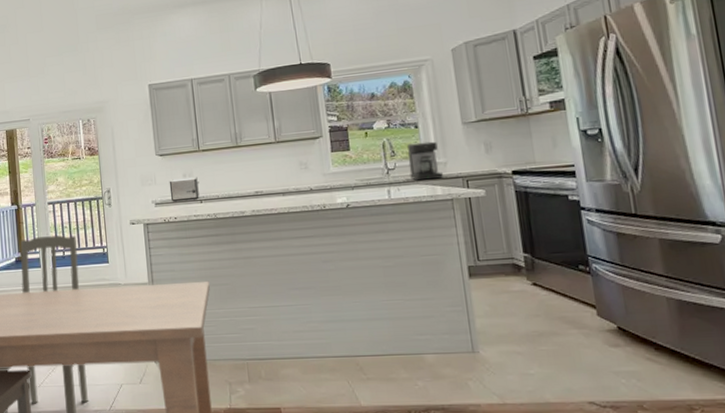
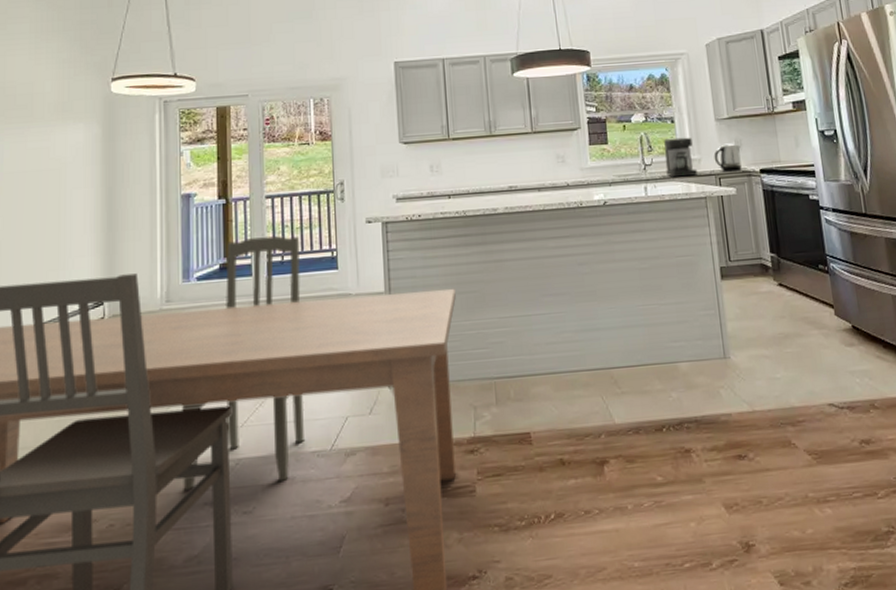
toaster: present [169,177,199,203] -> none [413,169,448,198]
kettle: none [460,146,492,176] -> present [713,143,742,173]

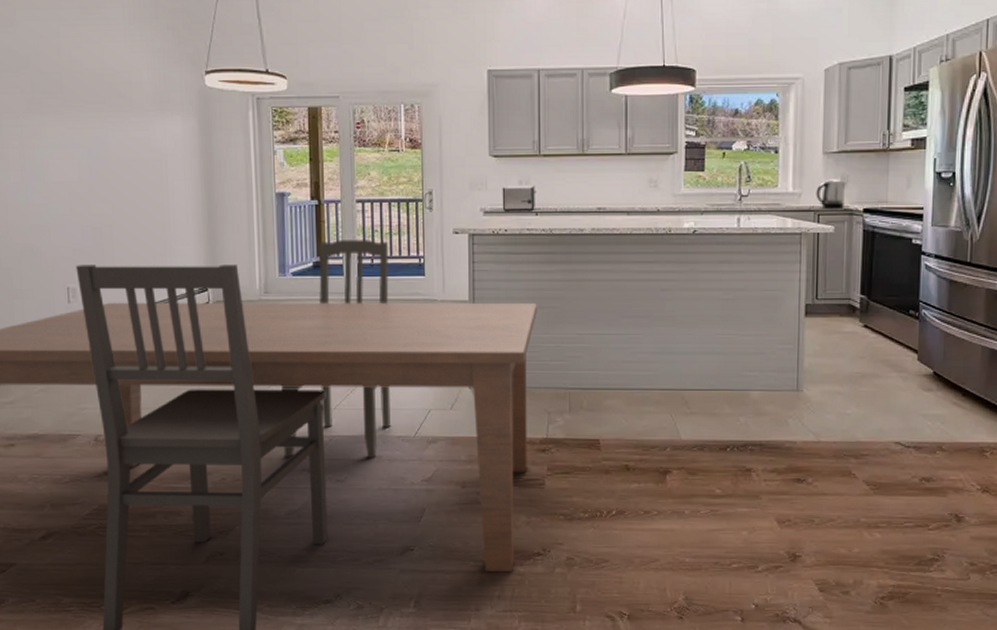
toaster: none [413,169,448,198] -> present [502,185,536,213]
coffee maker: present [664,137,699,177] -> none [762,169,797,210]

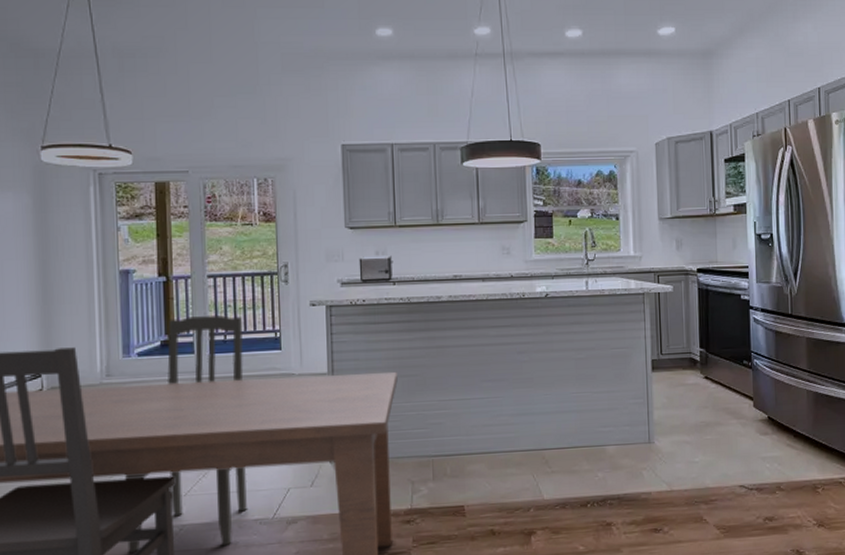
kettle: present [816,179,846,210] -> none [654,242,681,271]

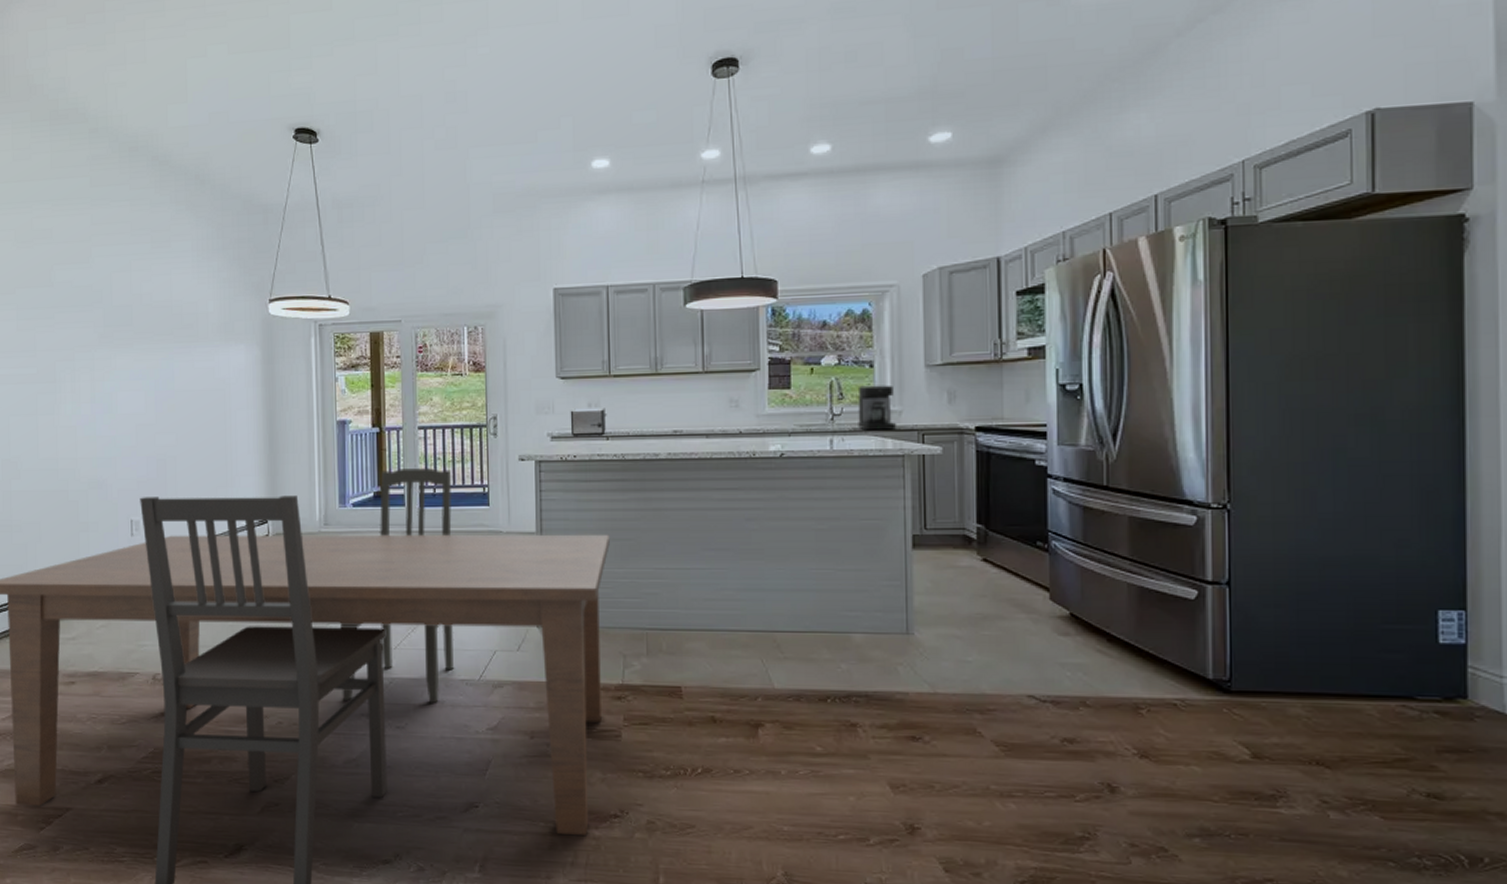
coffee maker: none [607,234,638,273] -> present [857,385,897,430]

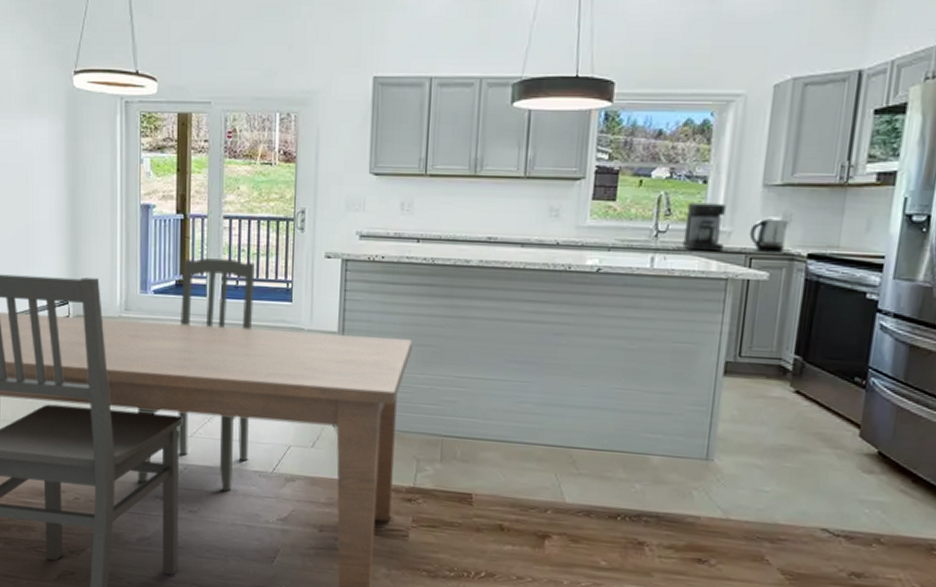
toaster: present [570,408,607,438] -> none [380,207,420,238]
kettle: none [919,394,954,429] -> present [749,217,789,254]

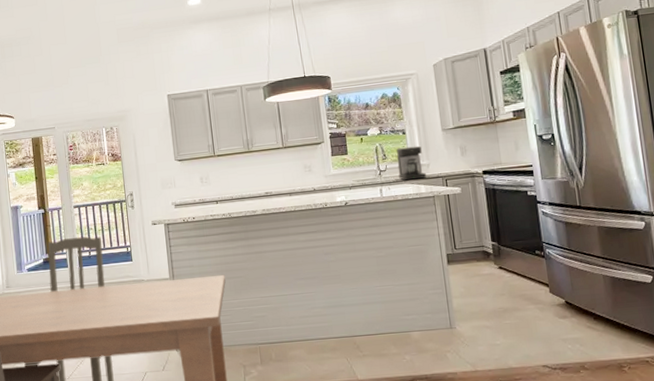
kettle: present [749,217,789,254] -> none [441,149,466,175]

